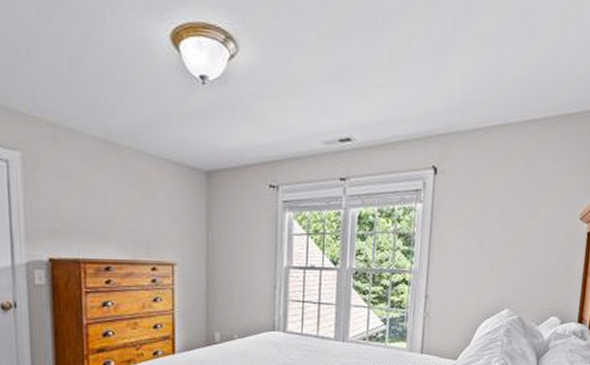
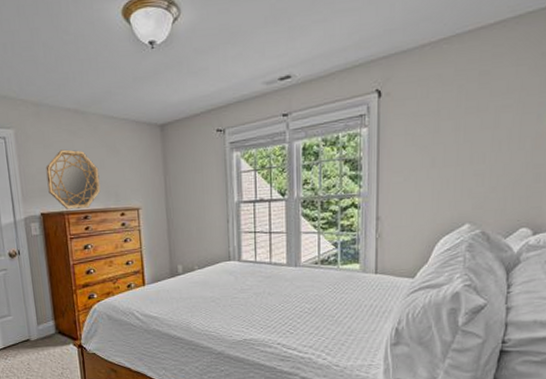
home mirror: none [60,184,129,258] -> present [46,149,101,209]

